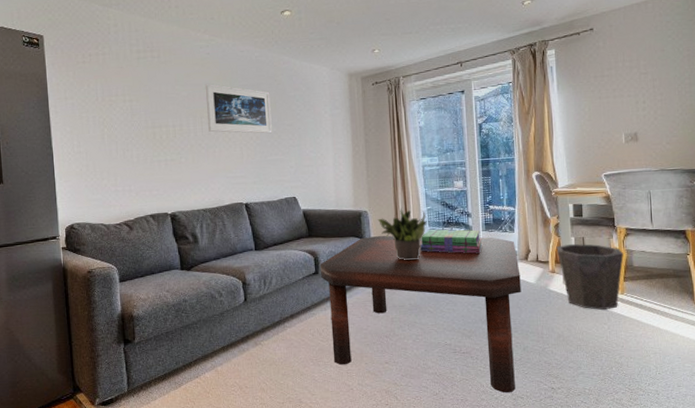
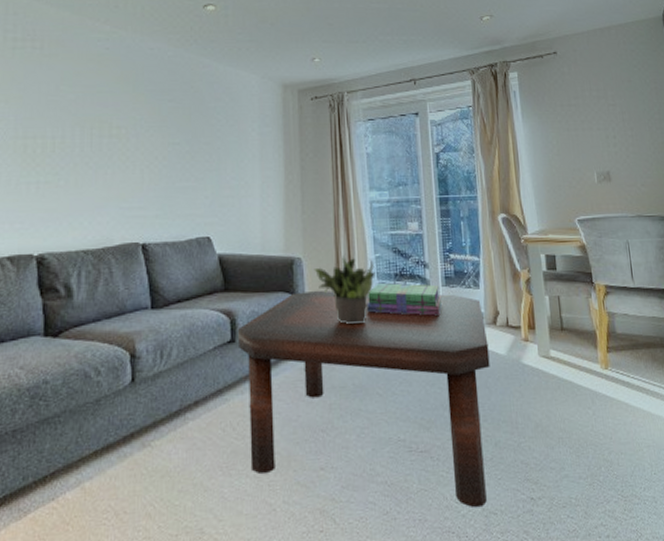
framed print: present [205,83,272,134] -> none [99,85,184,153]
waste bin: present [556,244,624,311] -> none [528,304,605,391]

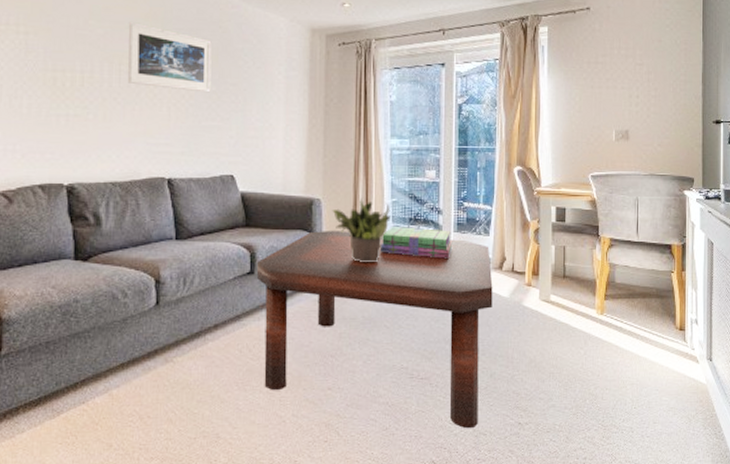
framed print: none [99,85,184,153] -> present [128,21,212,93]

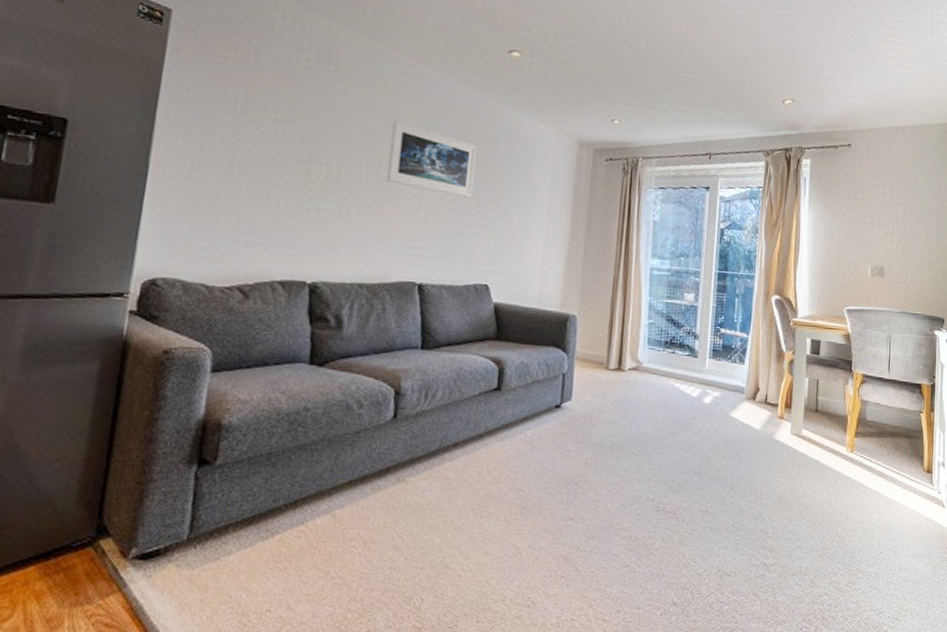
coffee table: present [257,230,493,429] -> none [501,348,746,569]
potted plant: present [332,197,391,263] -> none [587,317,646,386]
stack of books: present [381,227,453,259] -> none [634,349,708,386]

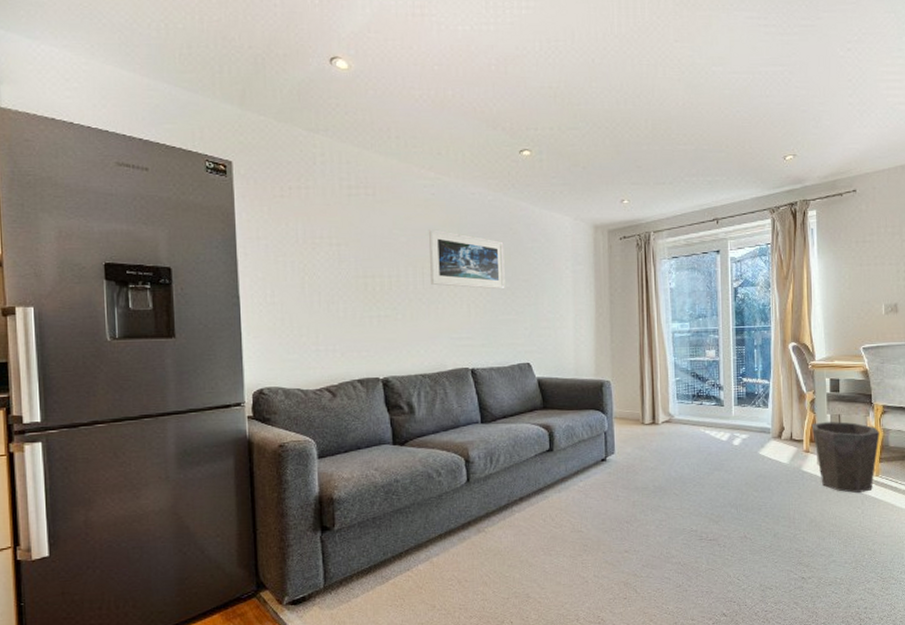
waste bin: none [788,386,858,471] -> present [811,421,880,494]

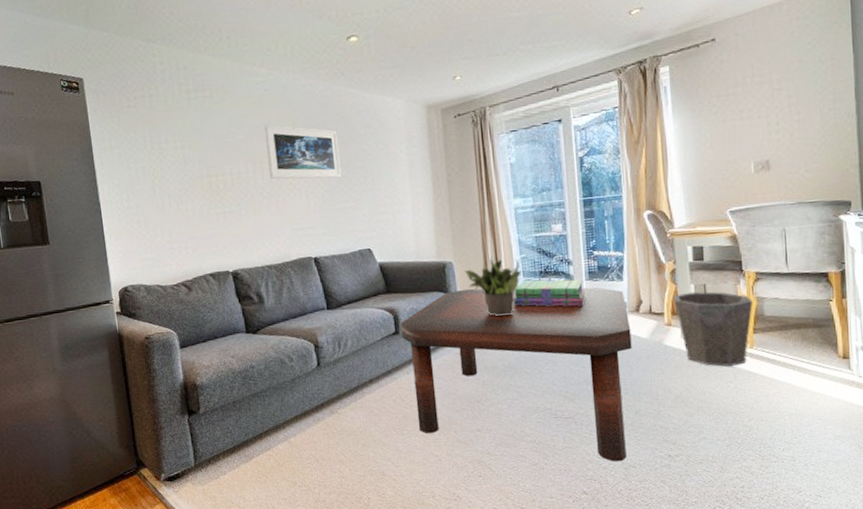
coffee table: none [556,408,774,584] -> present [401,287,632,462]
potted plant: none [621,378,675,437] -> present [464,257,521,317]
stack of books: none [667,403,734,431] -> present [514,279,586,307]

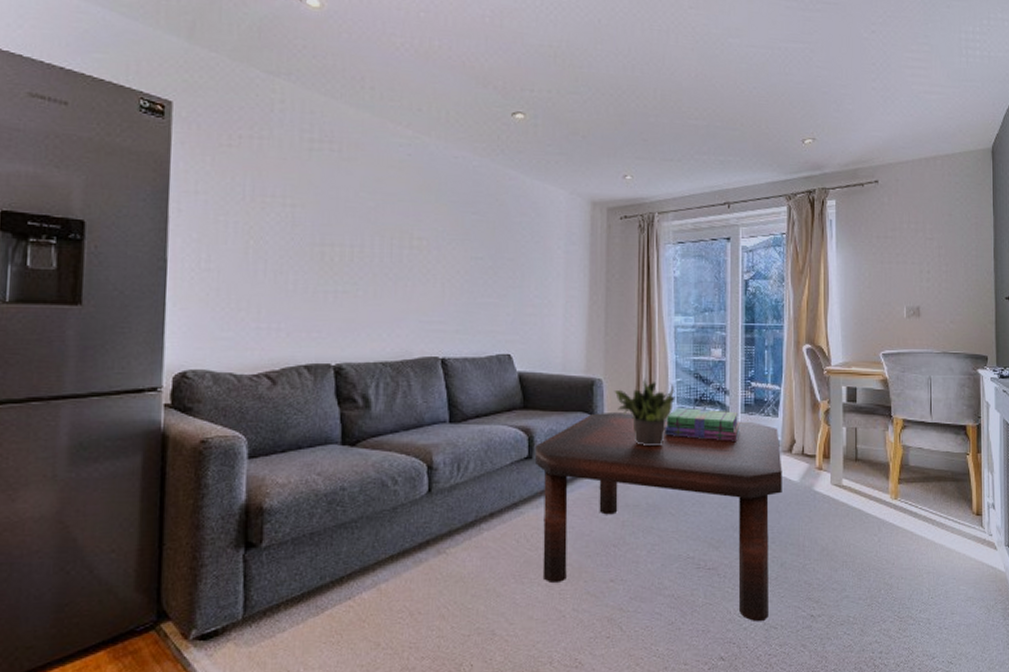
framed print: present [263,123,342,179] -> none [400,193,488,268]
waste bin: present [673,291,753,367] -> none [825,436,899,519]

